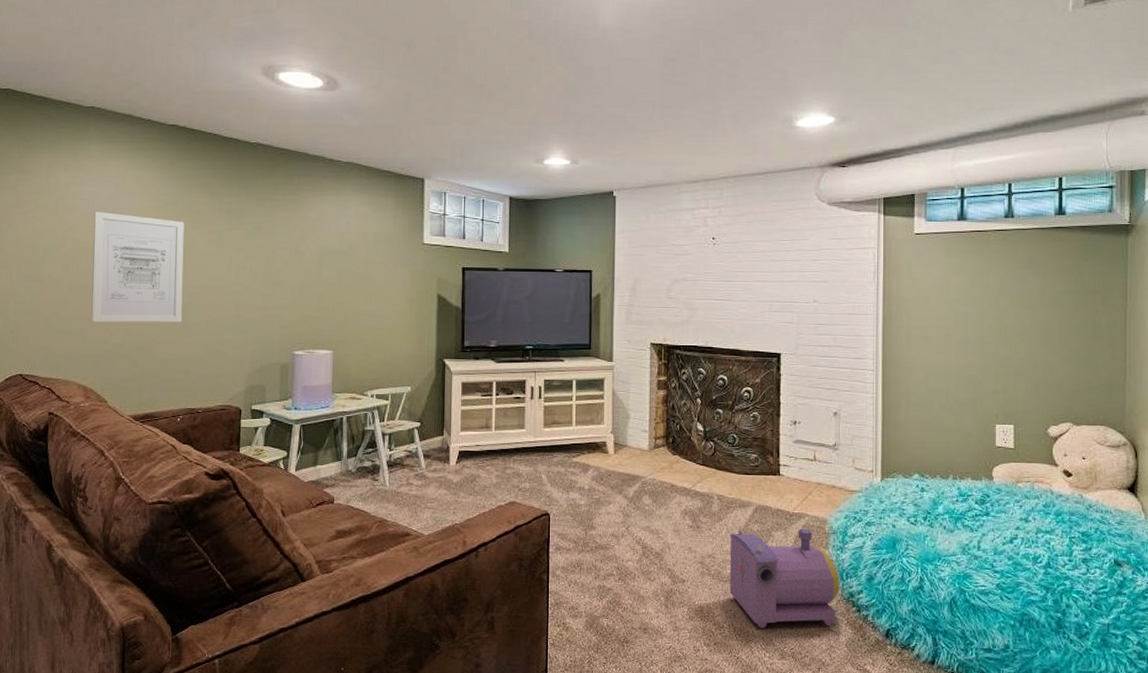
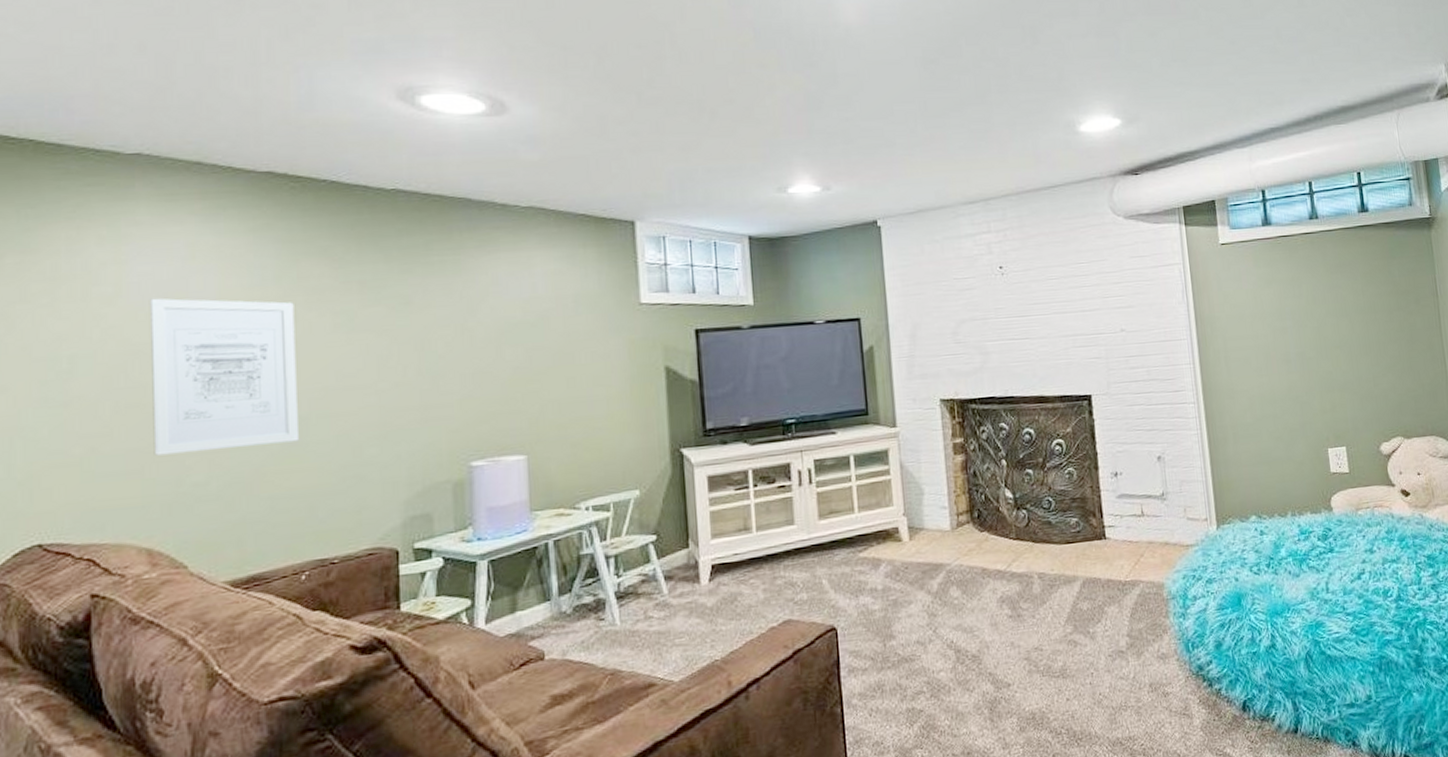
toy train: present [729,526,840,628] -> none [1057,597,1190,727]

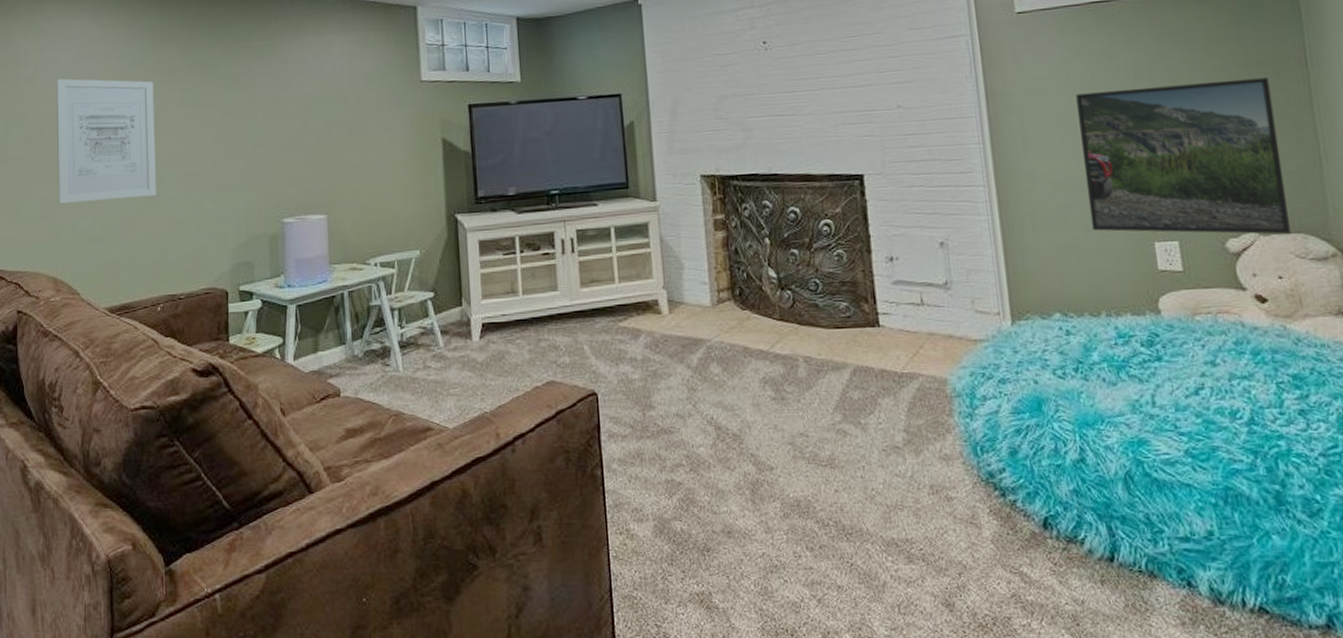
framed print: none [1268,304,1426,441] -> present [1076,77,1291,235]

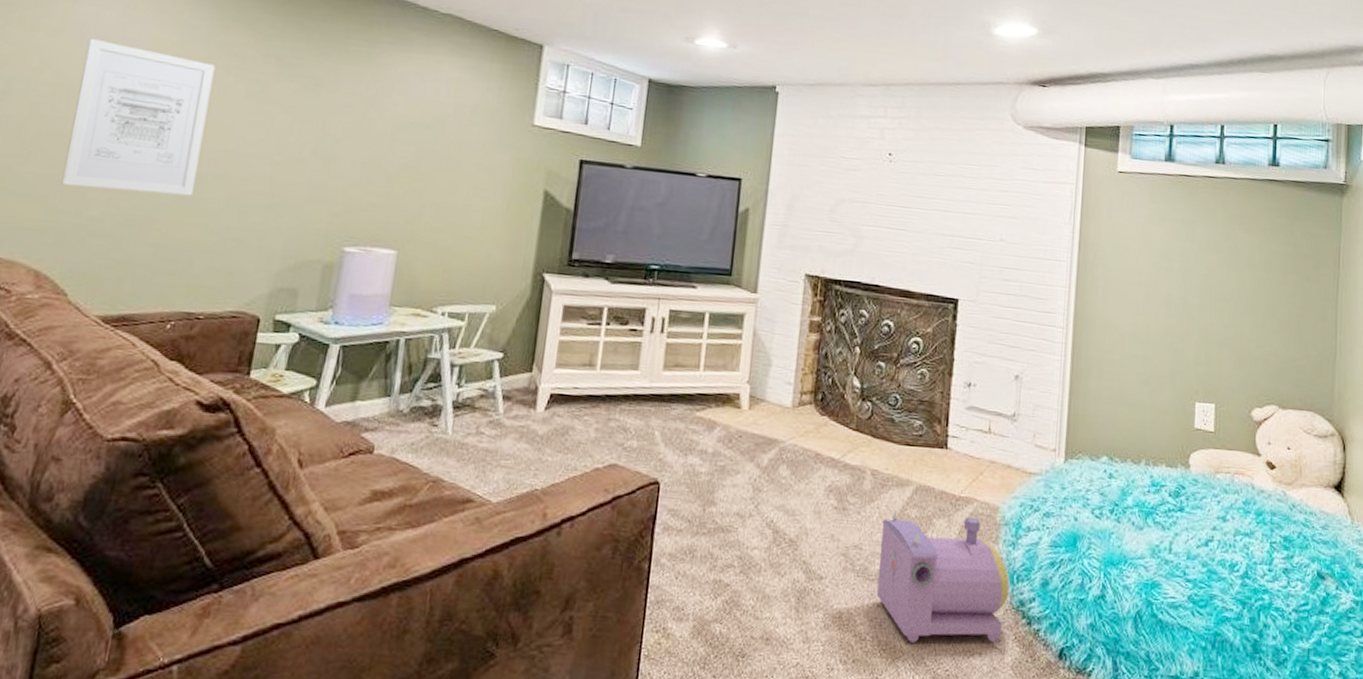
toy train: none [824,392,978,524] -> present [876,509,1010,643]
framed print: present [1076,77,1291,235] -> none [1147,256,1308,411]

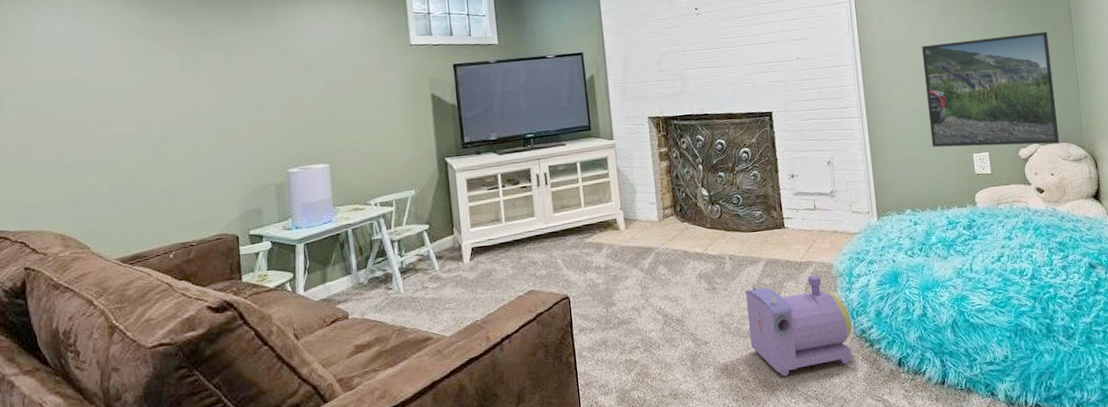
wall art: present [61,38,215,196] -> none [50,48,162,166]
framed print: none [1147,256,1308,411] -> present [922,31,1059,148]

